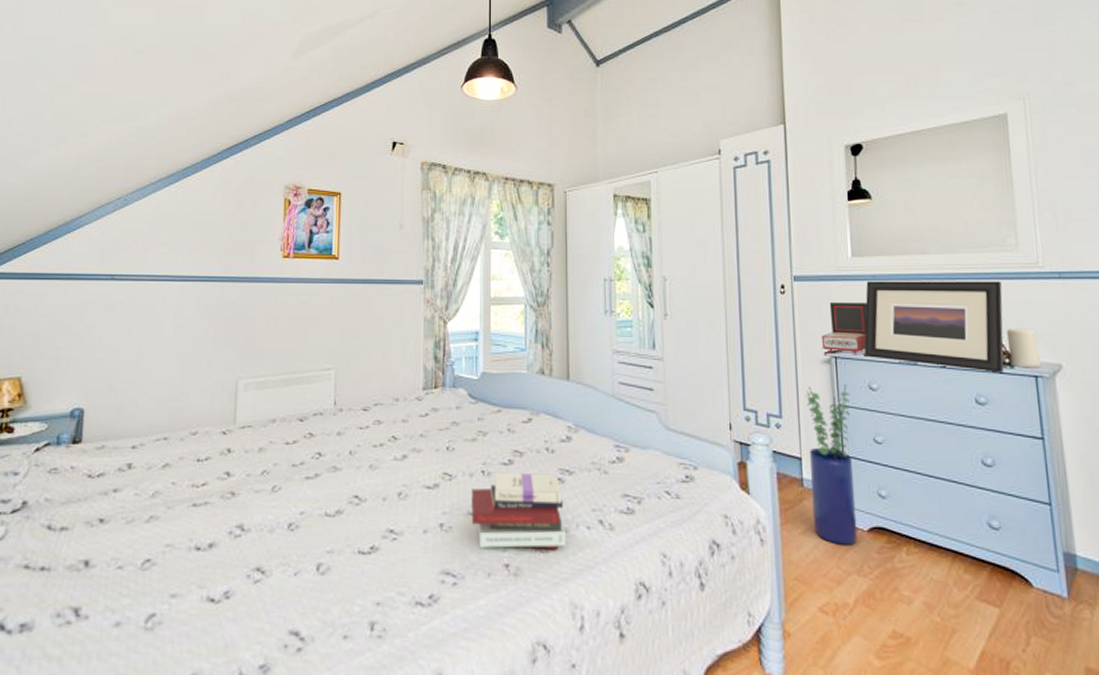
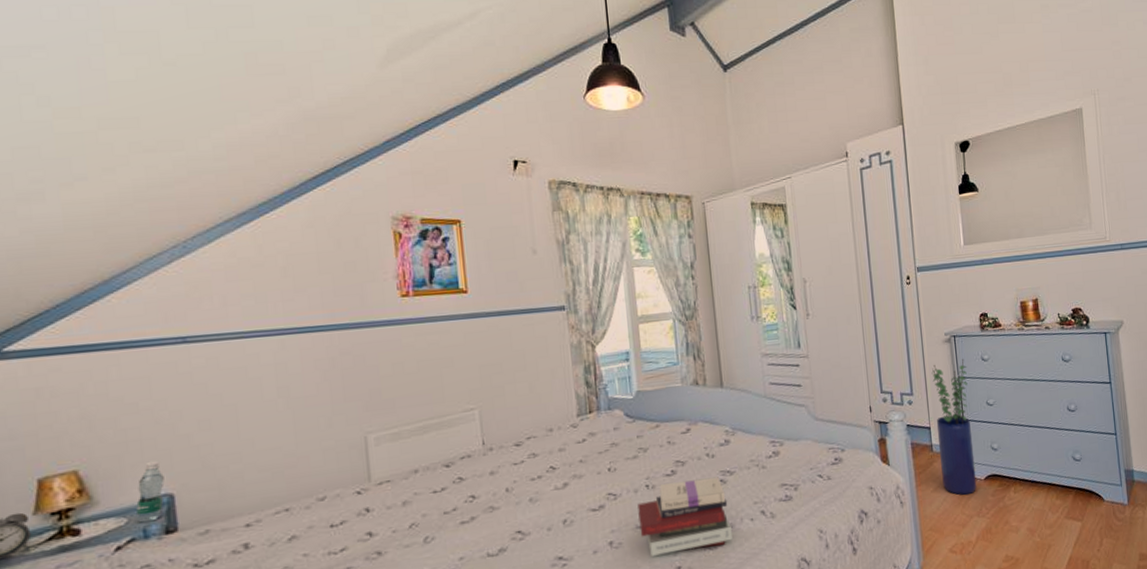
bottle: none [53,378,80,431] -> present [135,460,165,523]
jewelry box: present [821,303,868,355] -> none [942,285,979,333]
picture frame: present [864,281,1004,373] -> none [976,256,1082,334]
candle: present [1006,328,1042,369] -> none [1083,293,1109,327]

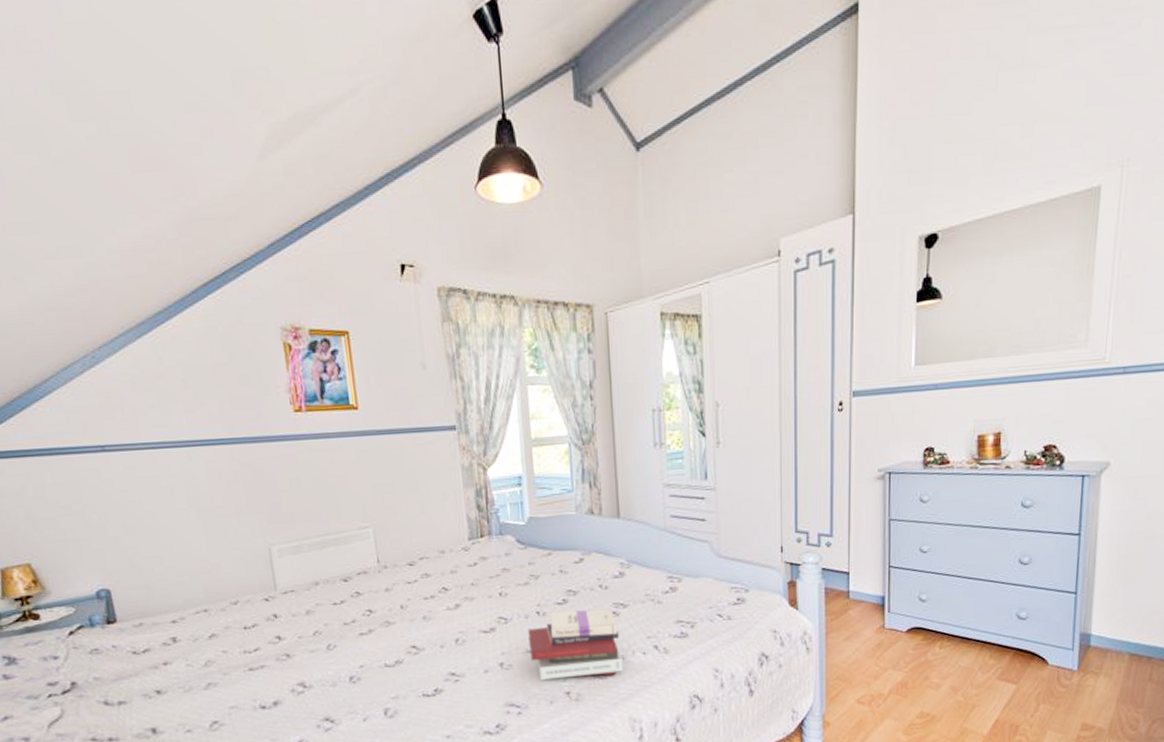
bottle: present [135,460,165,523] -> none [79,559,103,613]
vase: present [931,358,977,495] -> none [856,498,901,646]

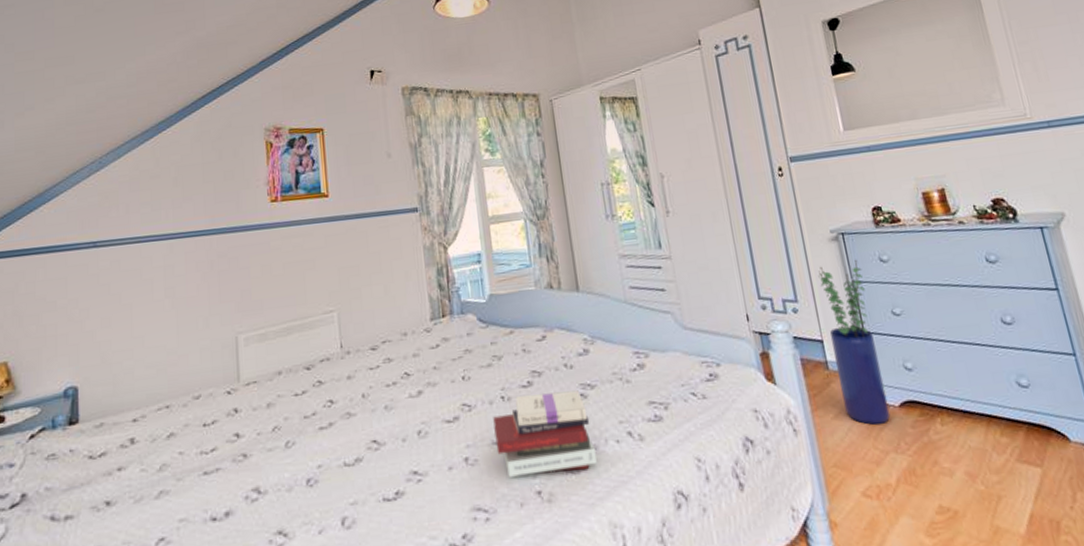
vase: none [856,498,901,646] -> present [818,259,891,425]

